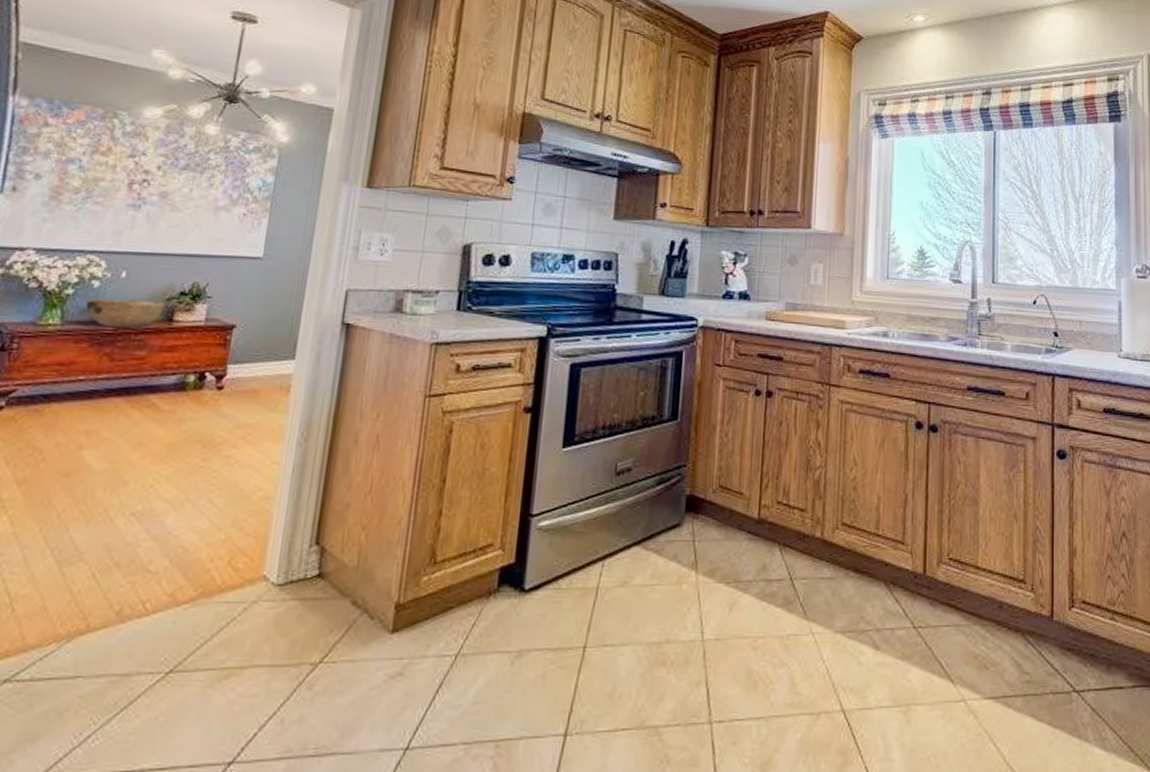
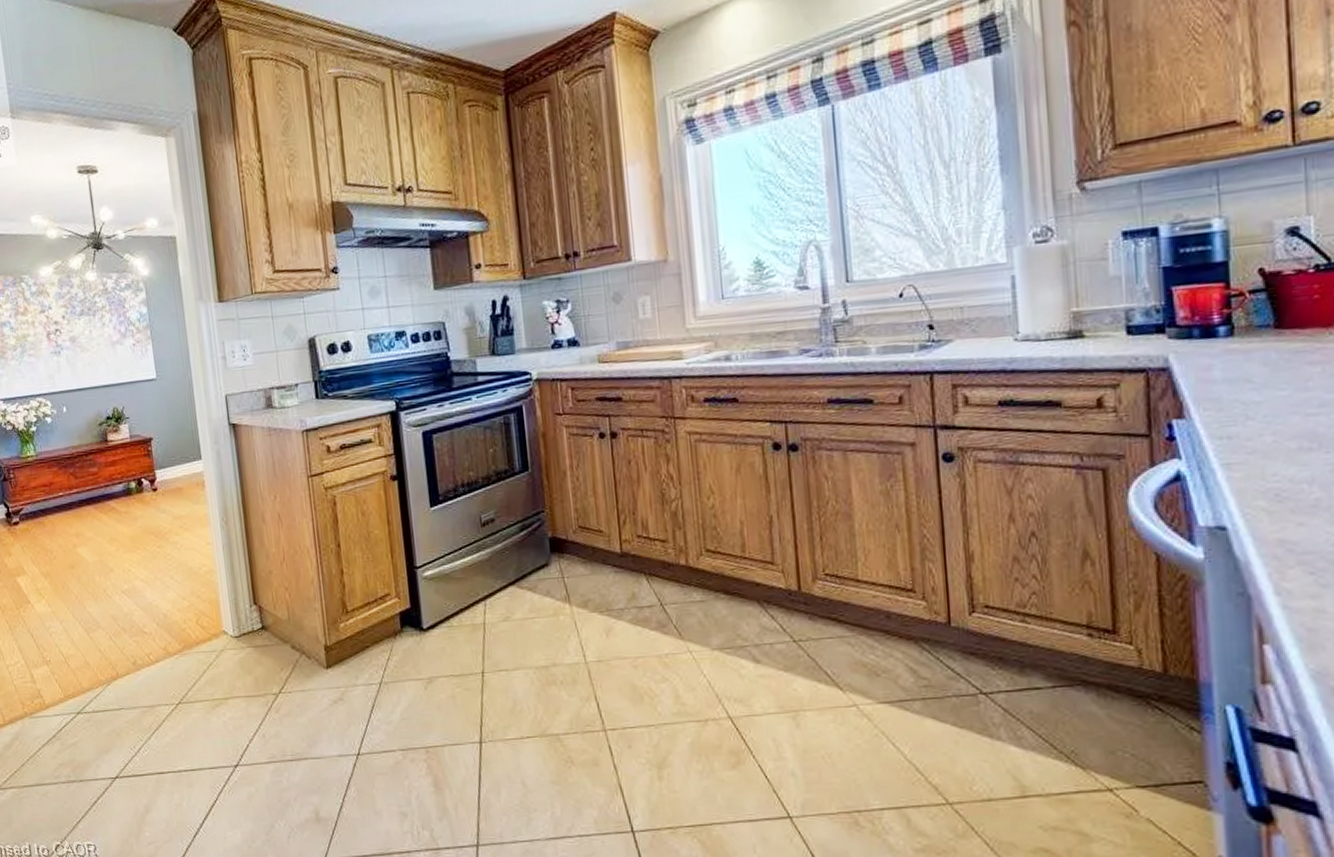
decorative bowl: present [86,298,165,329] -> none [47,427,99,453]

